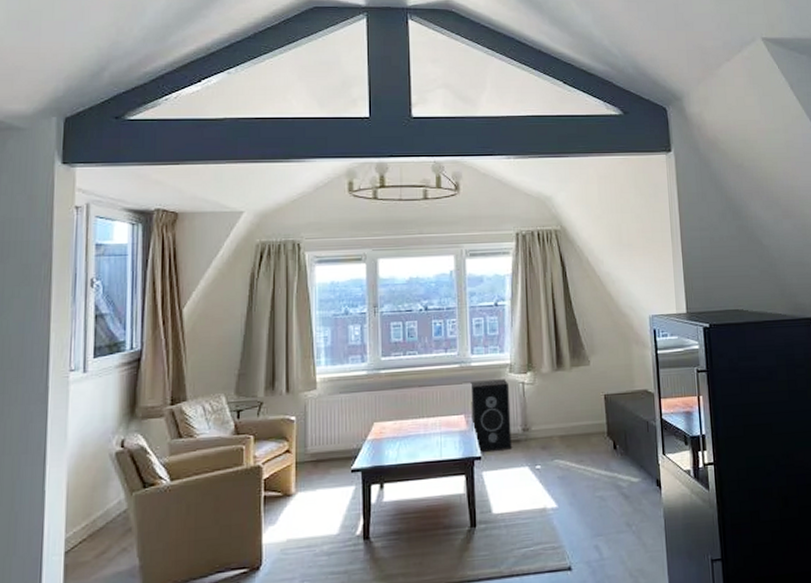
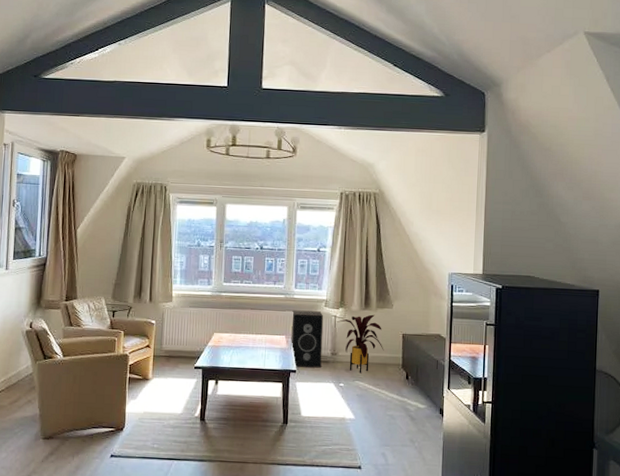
house plant: none [526,375,585,450] -> present [337,314,384,374]

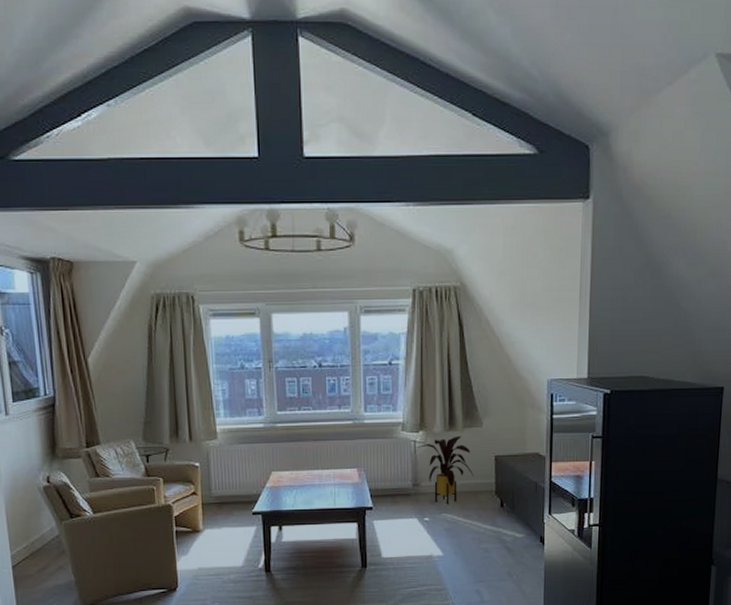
speaker: present [290,310,324,368] -> none [363,437,402,503]

